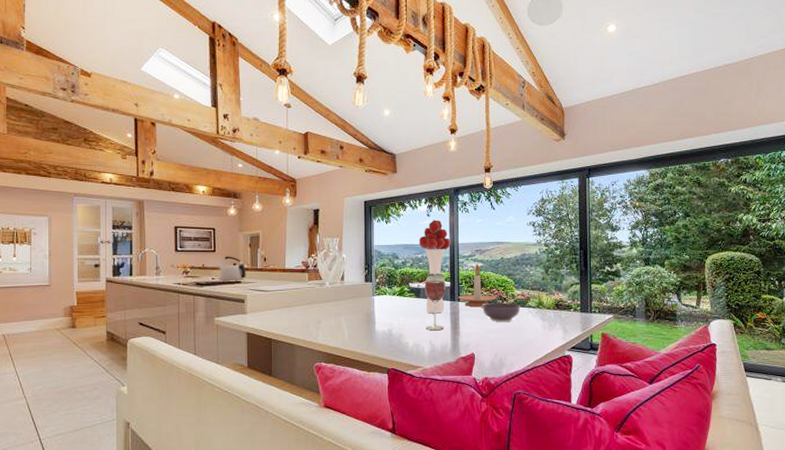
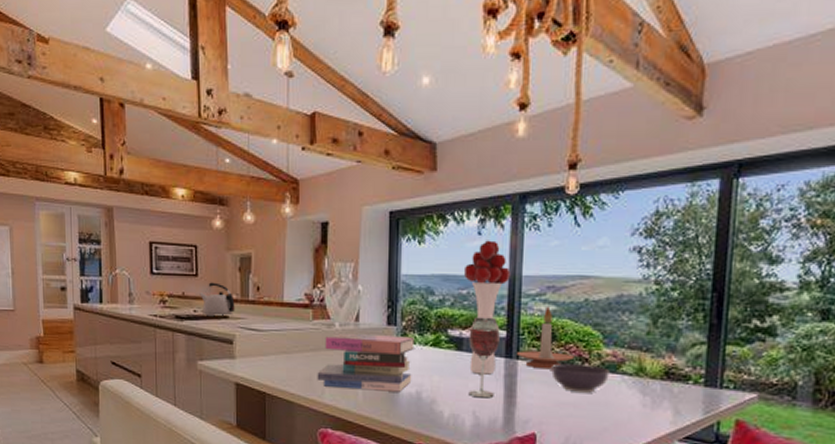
books: none [312,289,386,331] -> present [317,332,415,392]

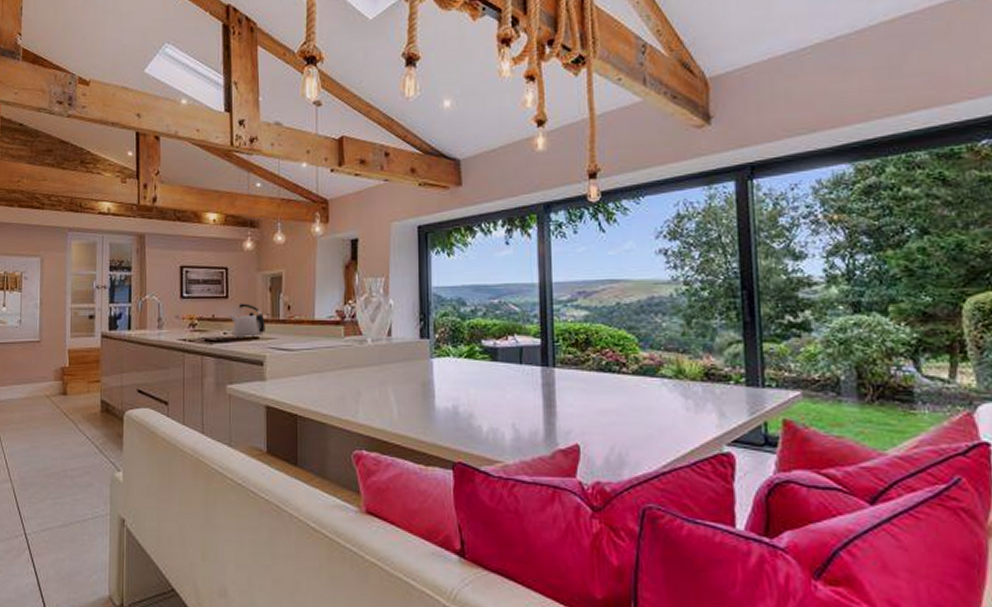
books: present [317,332,415,392] -> none [350,348,449,407]
flower bouquet: present [464,240,511,375] -> none [495,249,541,385]
wineglass: present [468,317,500,398] -> none [503,325,535,410]
candle holder: present [517,306,574,370] -> none [553,311,611,376]
bowl: present [551,363,610,393] -> none [589,369,649,398]

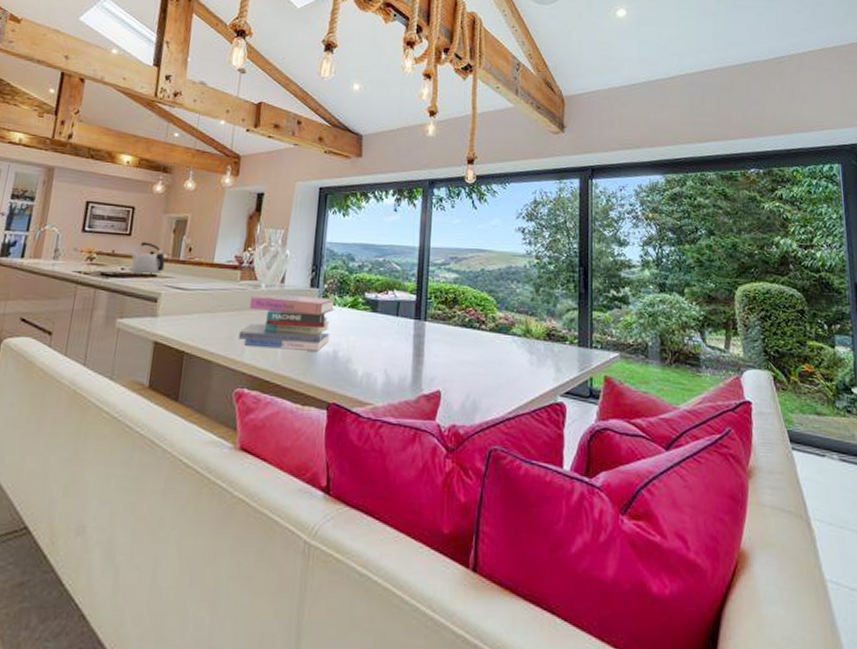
books: none [350,348,449,407] -> present [238,293,335,351]

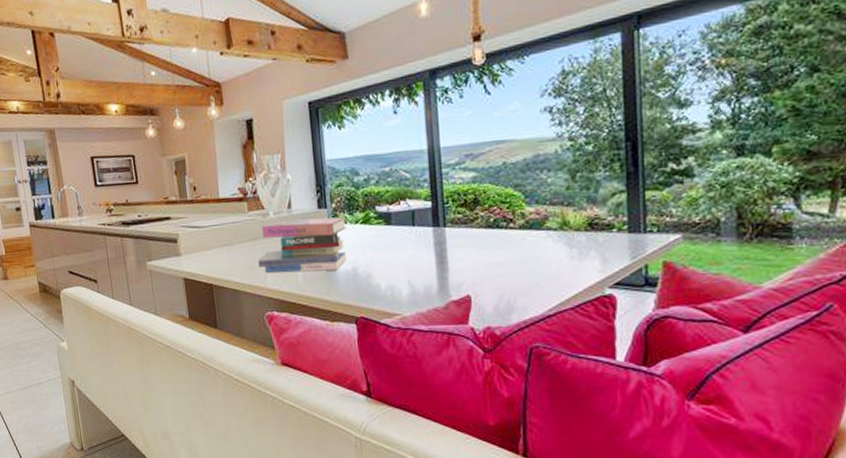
kettle: present [130,242,165,275] -> none [141,187,176,220]

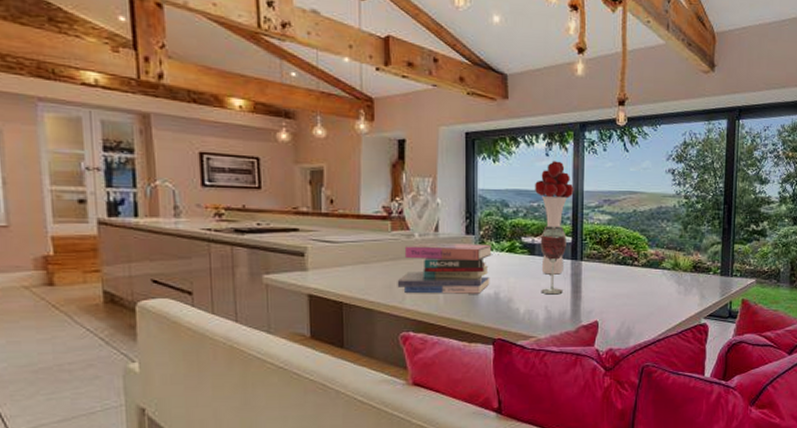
flower bouquet: none [385,117,429,245] -> present [535,161,574,275]
wineglass: none [396,190,427,268] -> present [540,226,567,295]

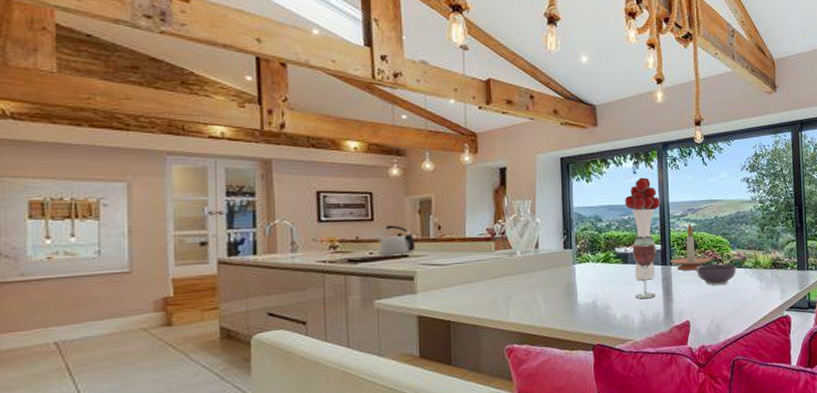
kettle: none [264,195,306,230] -> present [376,225,415,257]
books: present [397,242,492,294] -> none [501,256,589,307]
candle holder: none [581,216,626,268] -> present [670,223,712,271]
bowl: none [609,263,653,285] -> present [696,264,737,285]

